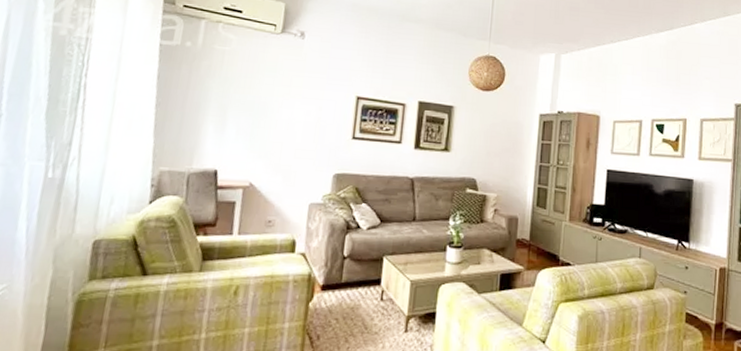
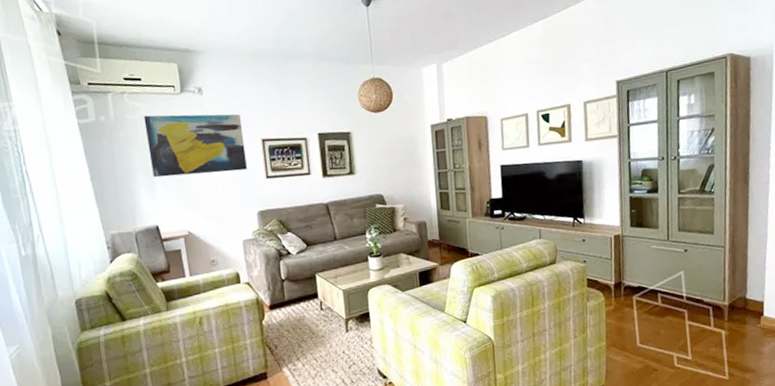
wall art: none [227,49,340,126] -> present [143,114,247,178]

